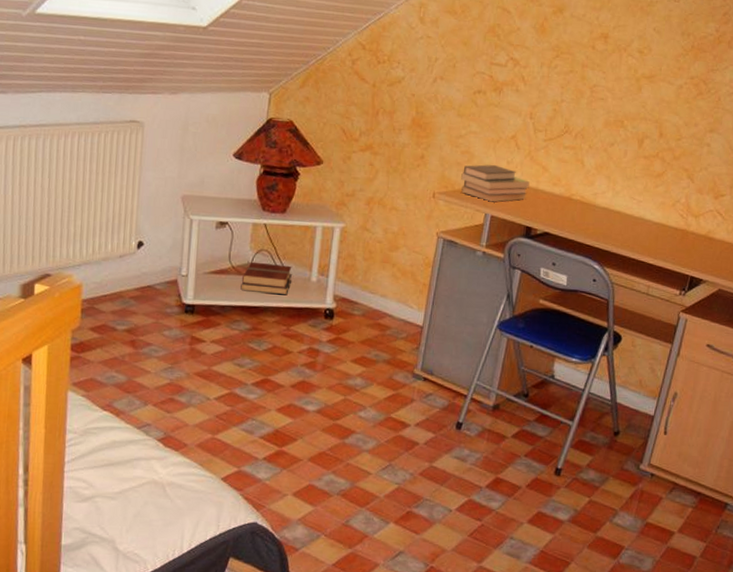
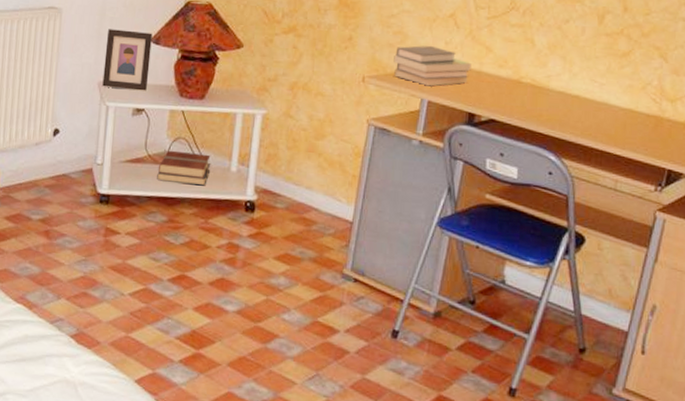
picture frame: none [186,143,235,205] -> present [102,29,153,91]

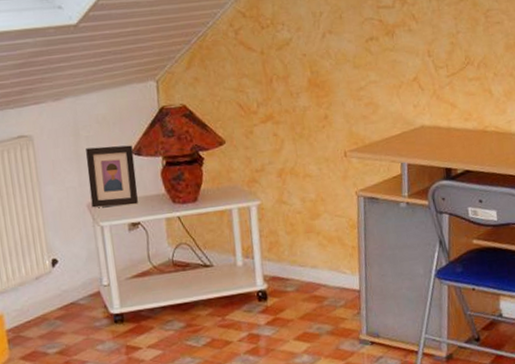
books: present [157,150,211,186] -> none [166,254,217,290]
books: present [394,45,471,87] -> none [369,110,441,150]

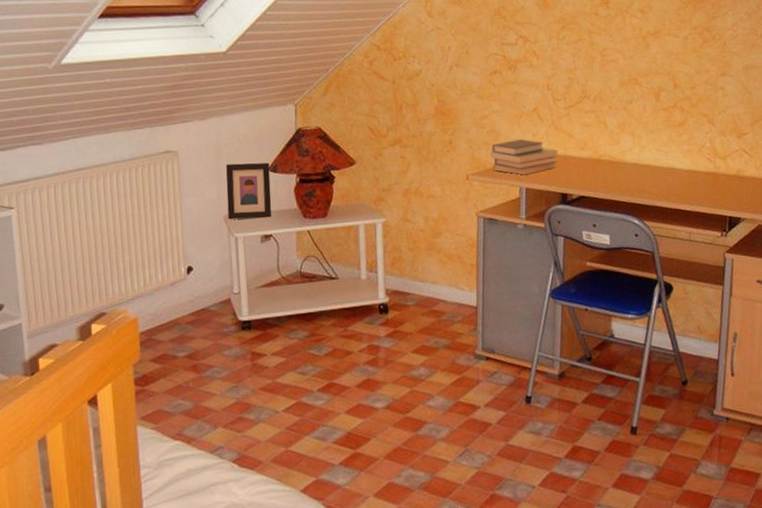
books: none [369,110,441,150] -> present [491,138,558,175]

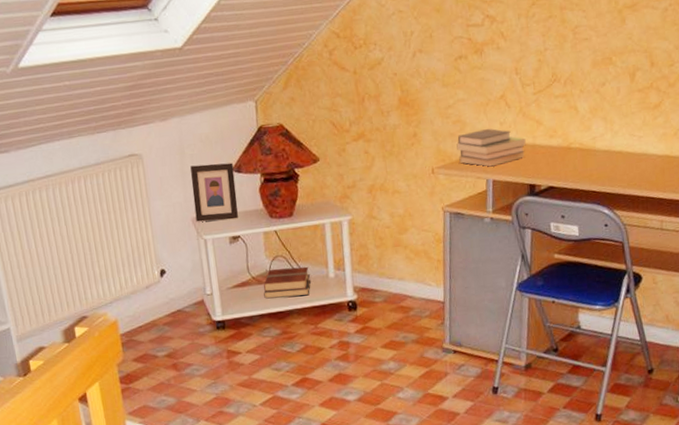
books: none [293,267,342,300] -> present [264,266,311,299]

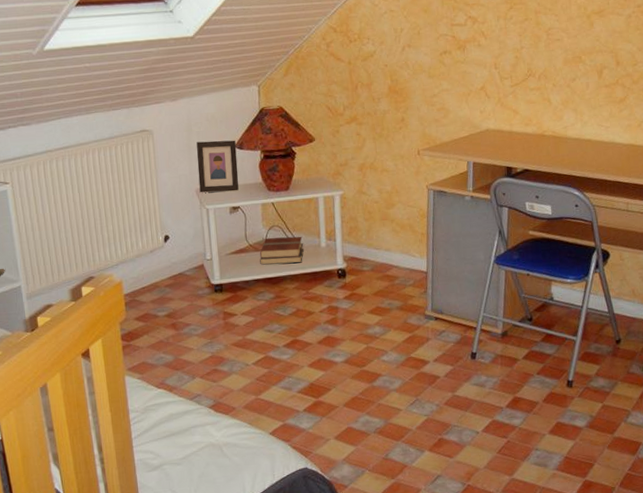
books: present [456,128,526,167] -> none [440,115,504,150]

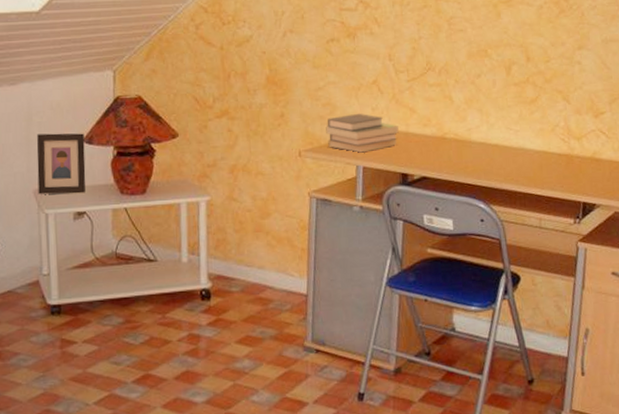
books: present [260,236,304,265] -> none [107,249,162,283]
books: none [440,115,504,150] -> present [326,113,399,153]

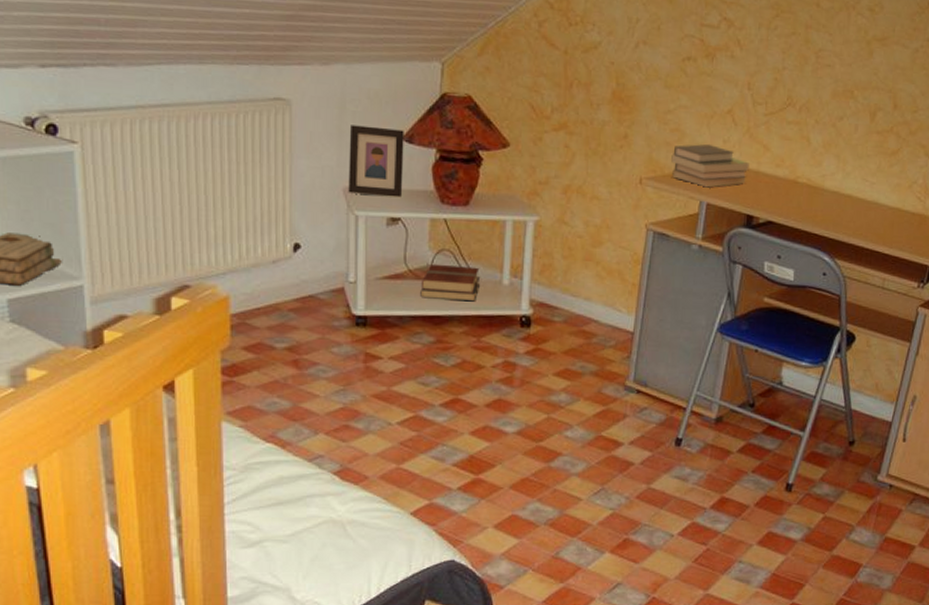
books: none [107,249,162,283] -> present [420,263,481,302]

